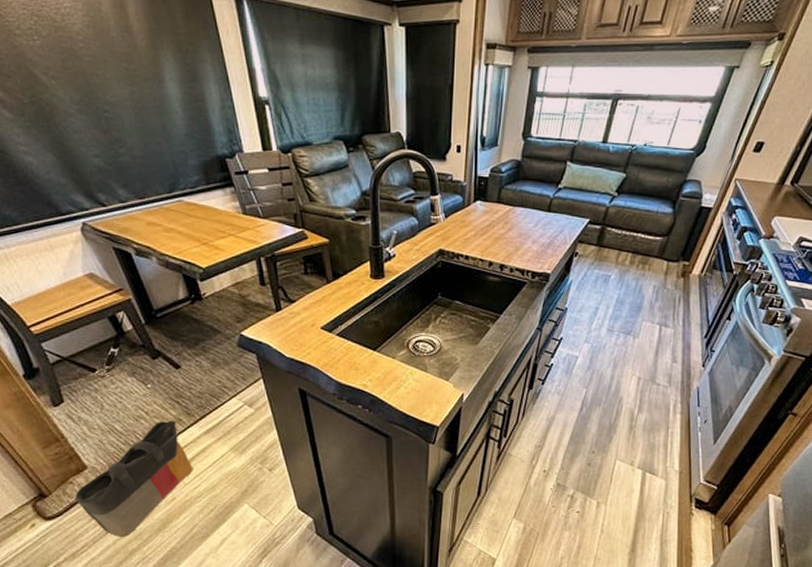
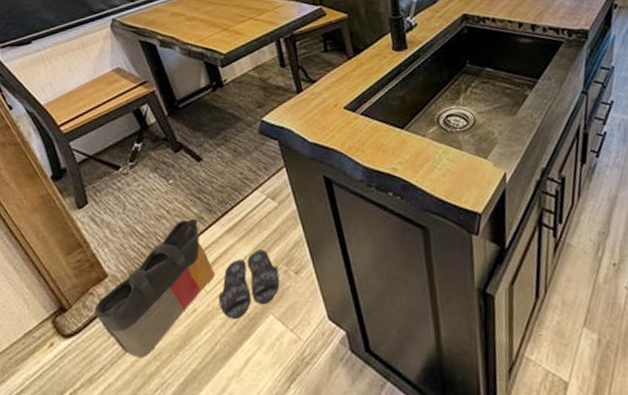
slippers: none [196,450,255,507] -> present [218,250,280,319]

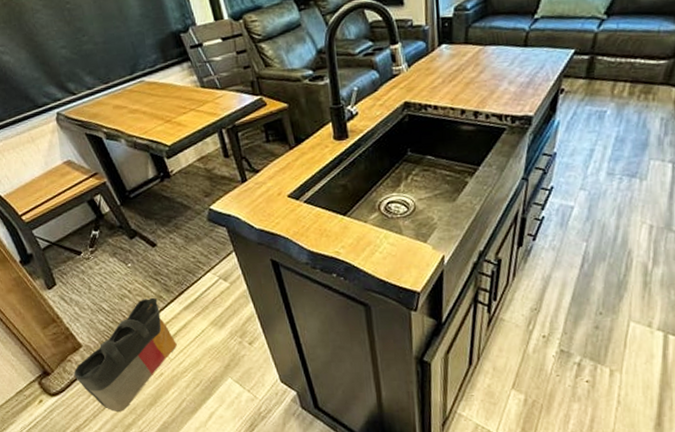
slippers: present [218,250,280,319] -> none [181,324,236,381]

